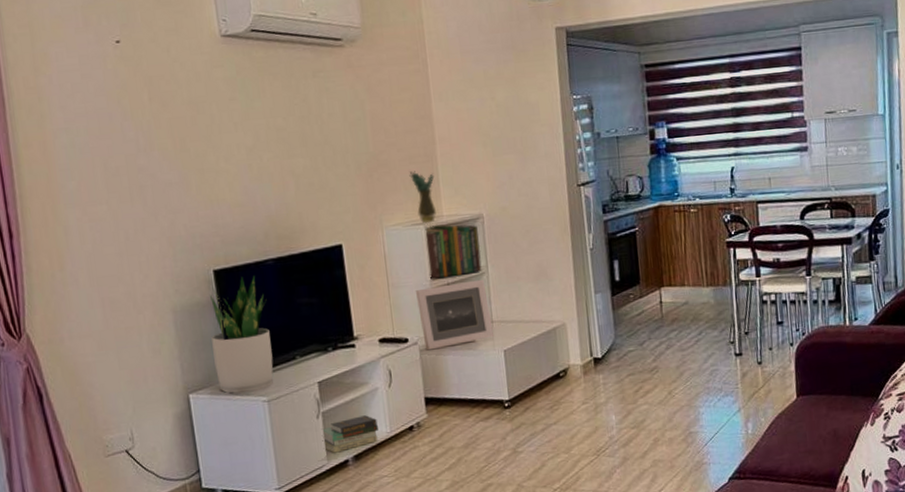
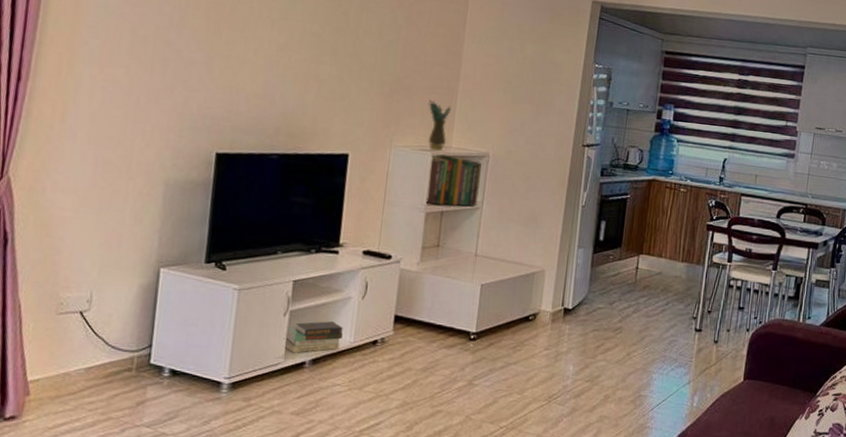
planter: present [210,275,274,394] -> none [193,165,262,277]
picture frame: present [415,279,494,351] -> none [406,211,477,271]

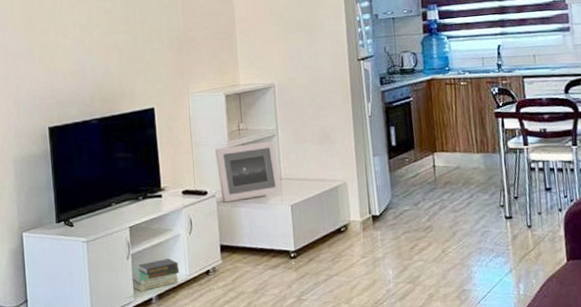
picture frame: none [406,211,477,271] -> present [214,141,282,203]
books: present [425,154,482,207] -> none [224,92,273,140]
vase: present [428,100,452,151] -> none [212,46,234,92]

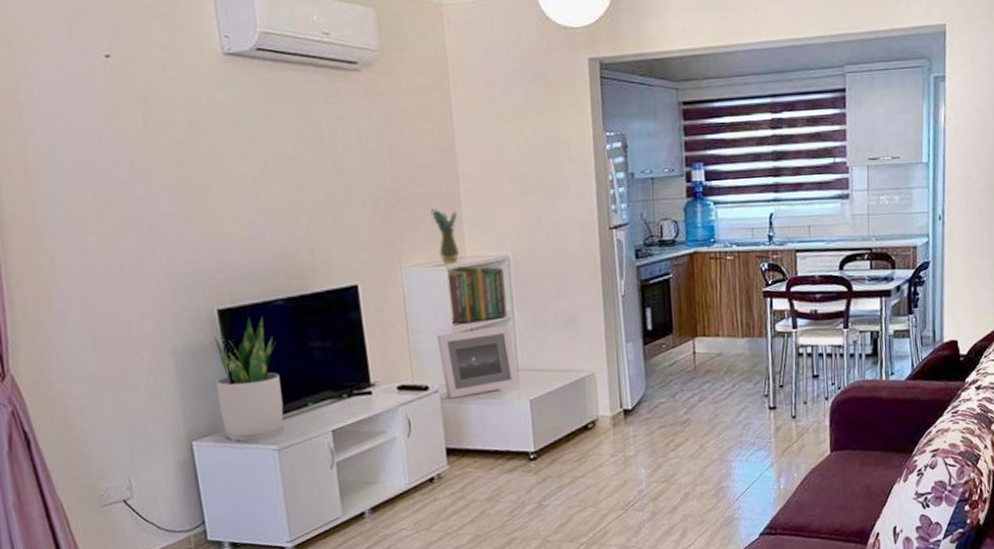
planter: none [44,132,93,234] -> present [214,316,284,441]
books: present [130,258,179,292] -> none [335,466,397,505]
vase: none [212,46,234,92] -> present [430,208,459,265]
books: none [224,92,273,140] -> present [447,266,508,324]

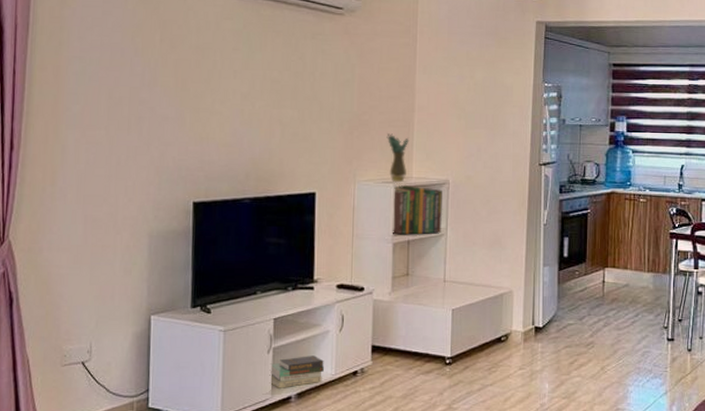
planter: present [214,316,284,441] -> none [180,211,238,319]
books: none [335,466,397,505] -> present [269,356,324,388]
picture frame: present [436,325,519,399] -> none [377,240,444,301]

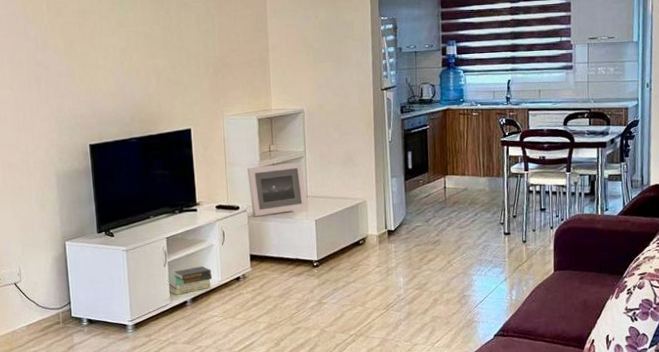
picture frame: none [377,240,444,301] -> present [246,162,308,217]
vase: present [386,133,409,183] -> none [246,73,267,115]
books: present [392,185,443,235] -> none [257,116,301,160]

